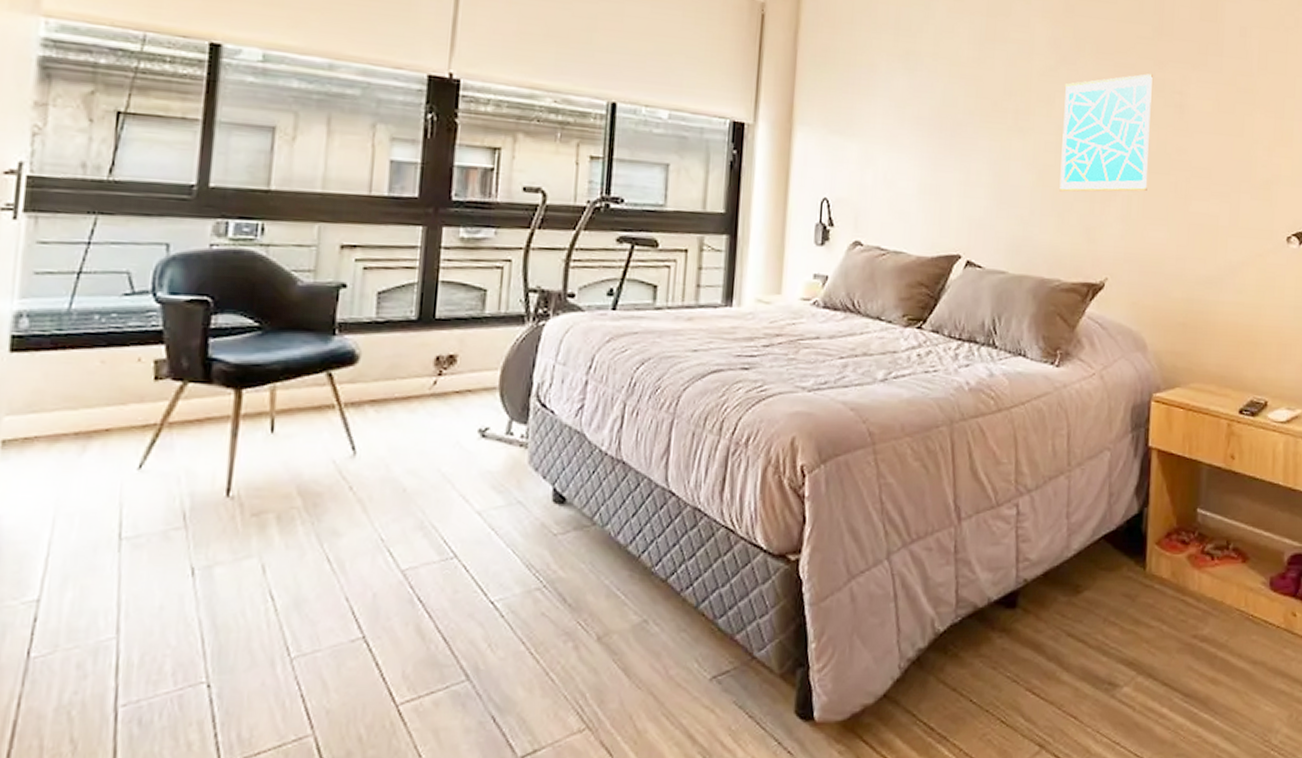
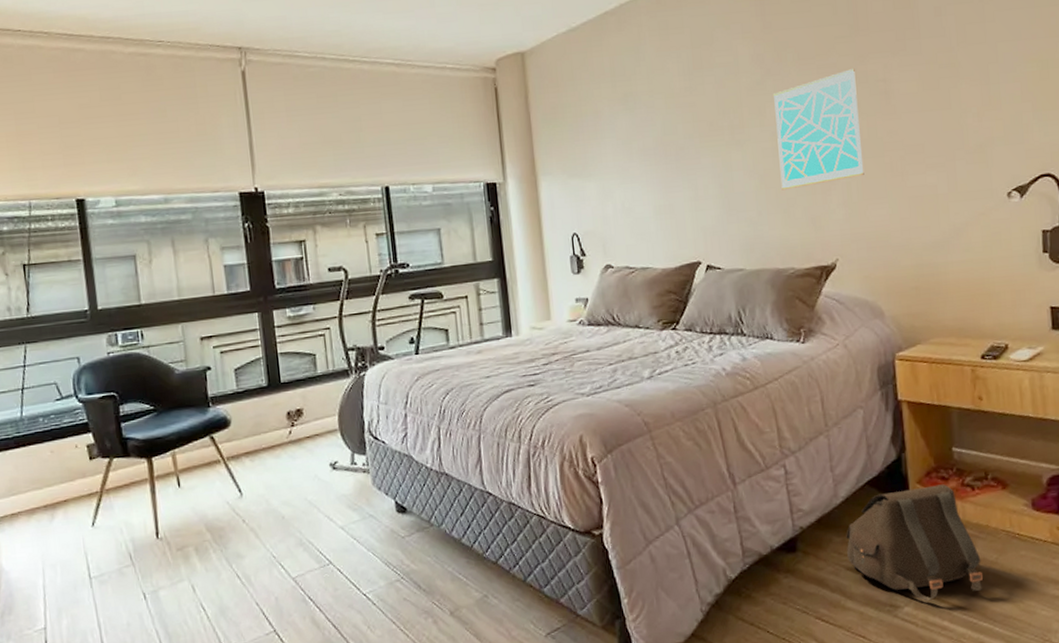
satchel: none [1071,549,1211,681] -> present [846,484,983,601]

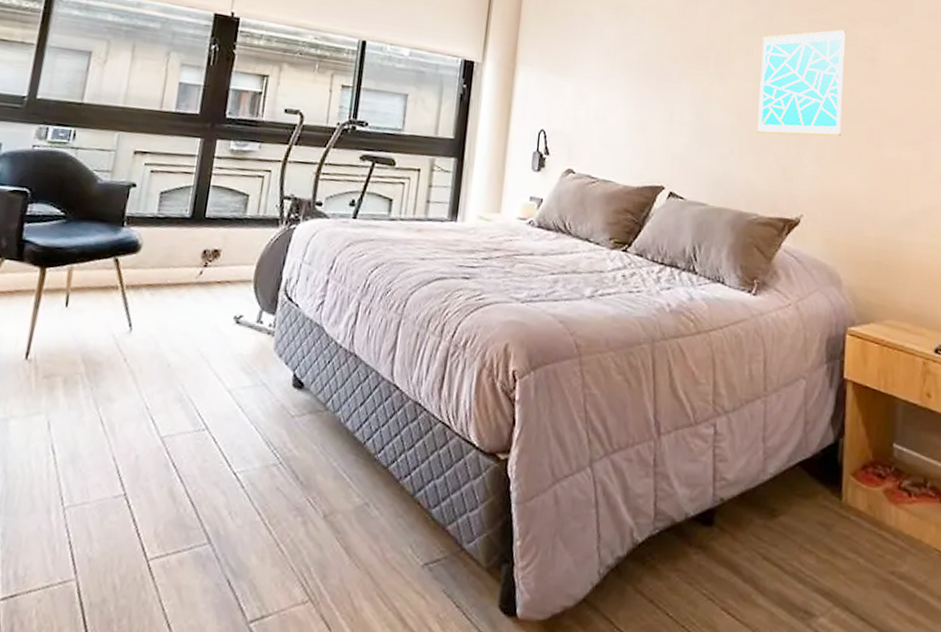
satchel: present [846,484,983,601] -> none [766,478,909,615]

